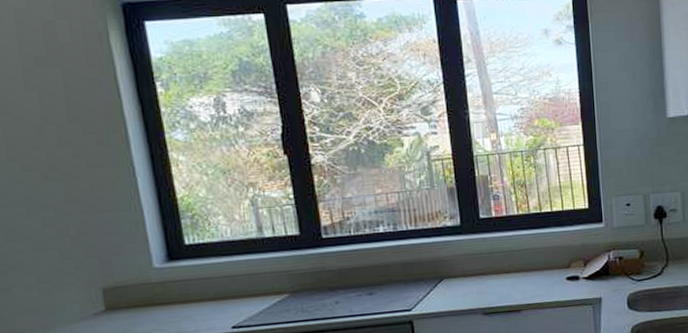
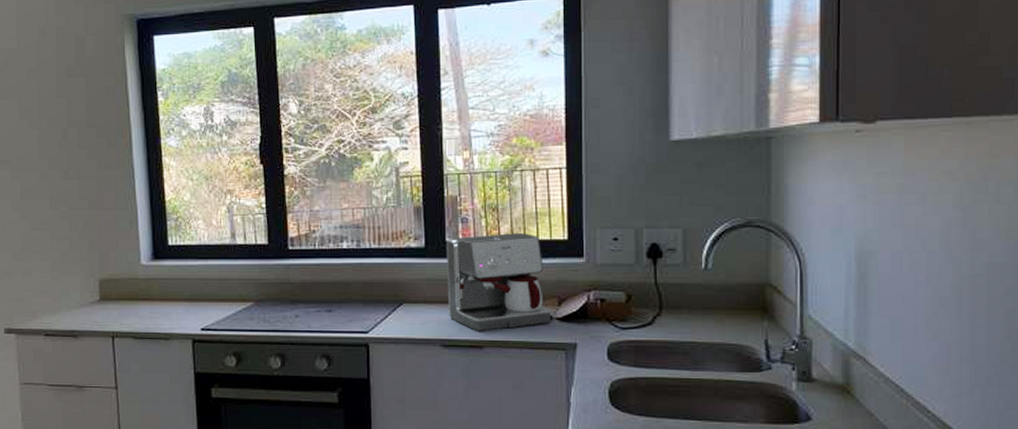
coffee maker: none [480,205,578,298] -> present [446,233,551,332]

